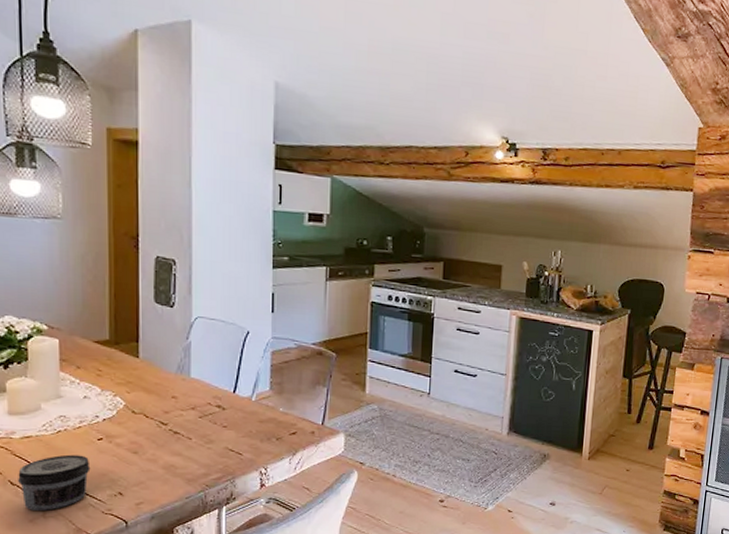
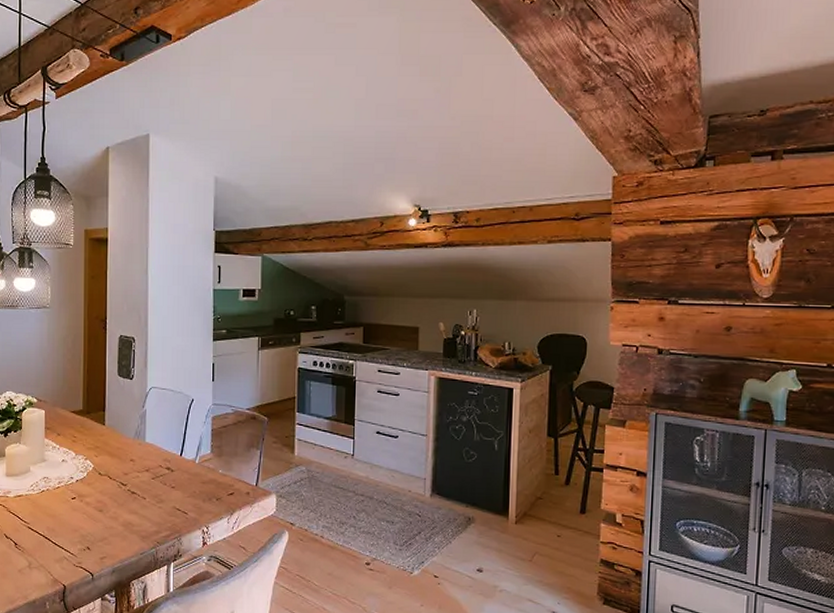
jar: present [18,454,91,511] -> none [11,512,66,562]

